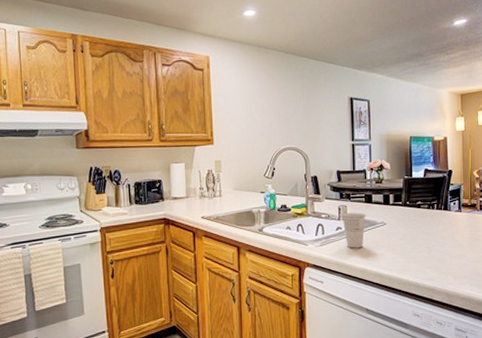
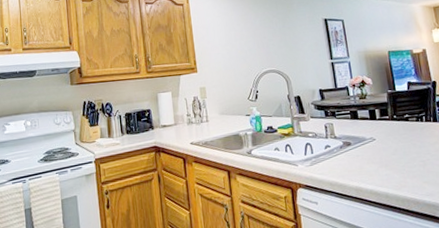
cup: present [342,212,366,248] -> none [329,129,355,166]

